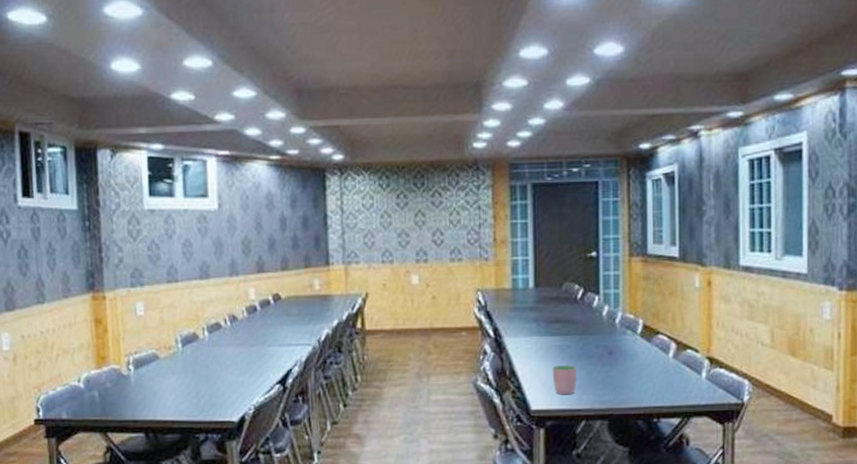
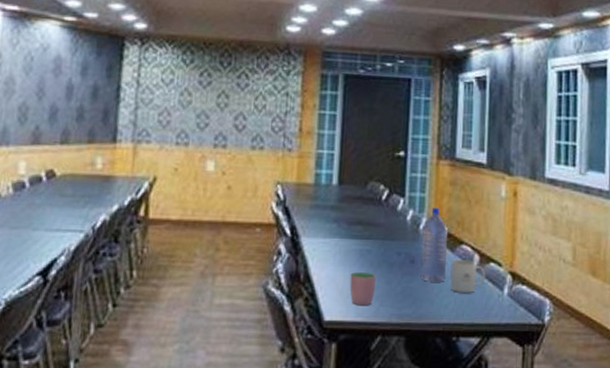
water bottle: none [619,302,644,370] -> present [420,207,448,282]
mug: none [648,348,682,378] -> present [450,260,485,293]

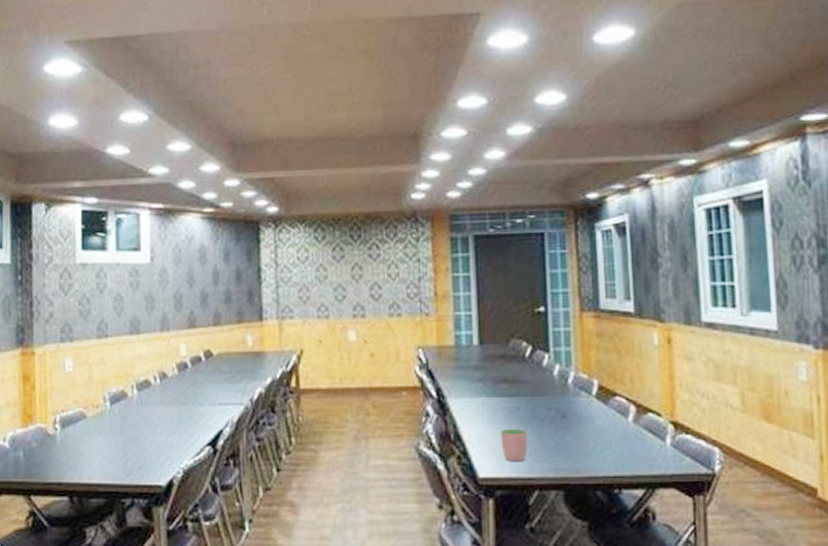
water bottle: present [420,207,448,282] -> none [571,360,602,435]
mug: present [450,260,485,293] -> none [605,412,644,445]

